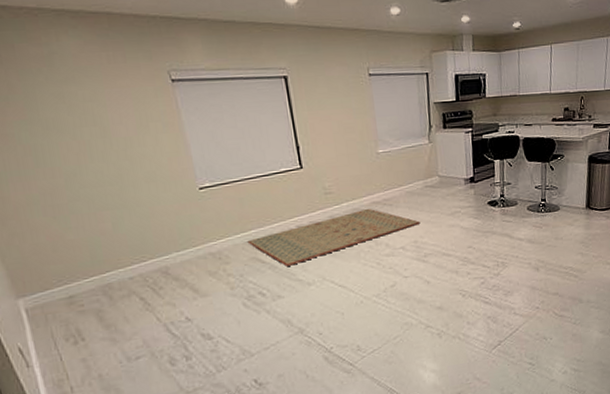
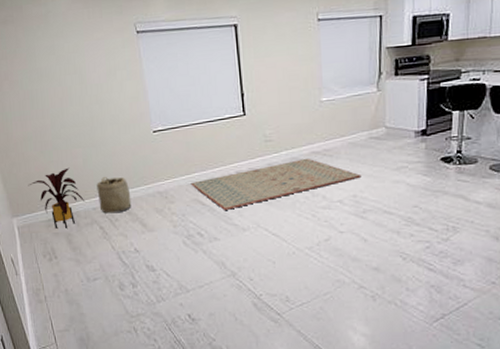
house plant: none [37,233,119,306] -> present [28,167,85,229]
basket: none [132,240,179,283] -> present [96,176,132,214]

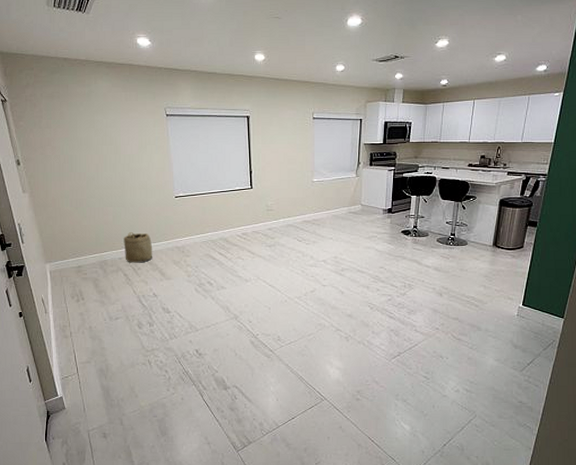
house plant: present [28,167,85,229] -> none [62,223,113,274]
rug: present [191,158,362,210] -> none [204,225,341,264]

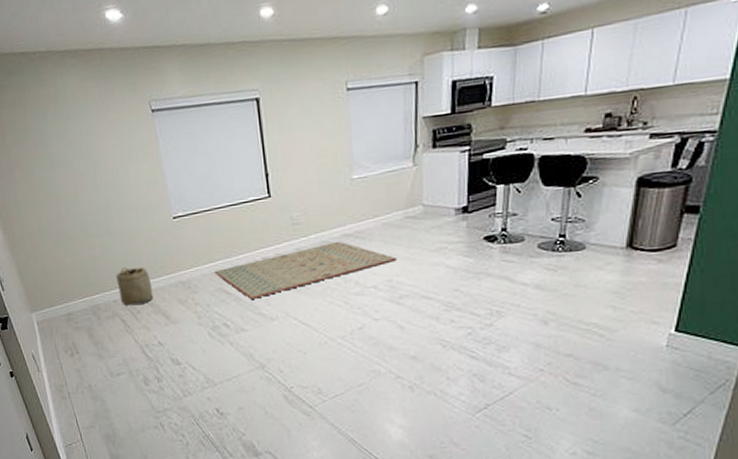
rug: none [204,225,341,264] -> present [214,241,397,299]

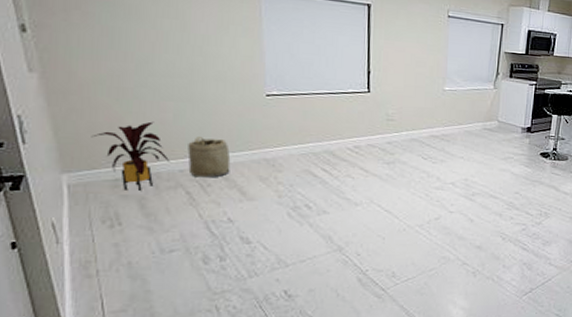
house plant: none [45,258,105,323] -> present [91,121,171,191]
rug: present [214,241,397,299] -> none [303,140,474,184]

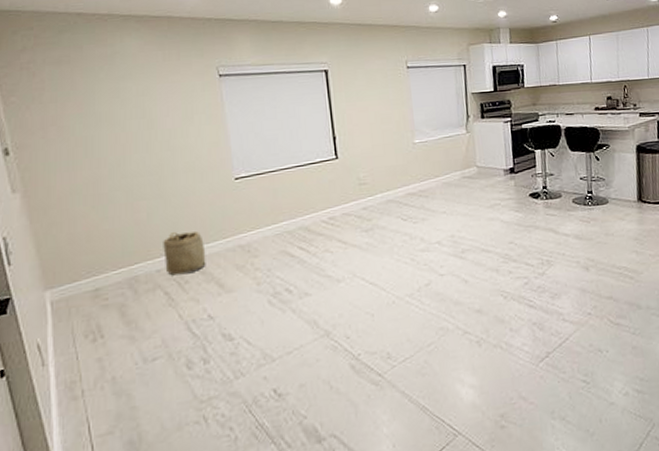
house plant: present [91,121,171,191] -> none [71,223,147,300]

